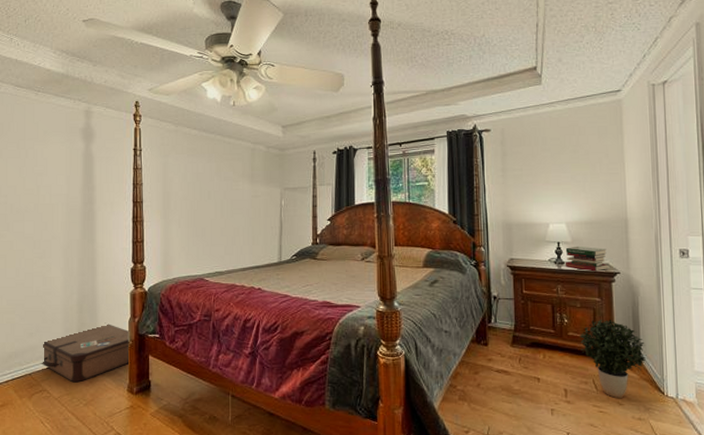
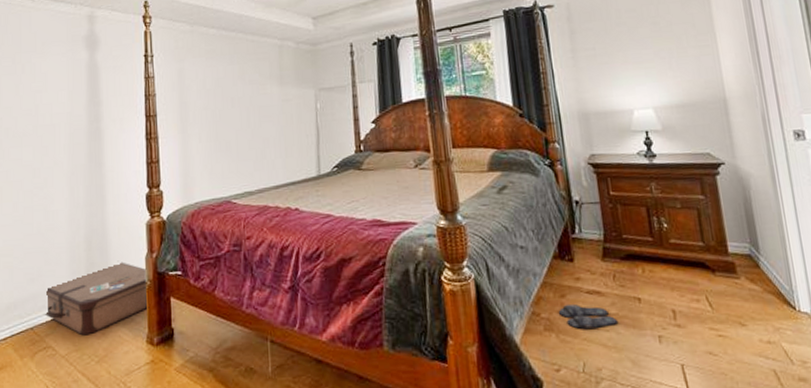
slippers: none [471,379,519,401] -> present [558,304,617,330]
books: present [565,246,609,272] -> none [655,134,710,164]
potted plant: present [580,320,647,399] -> none [684,221,769,319]

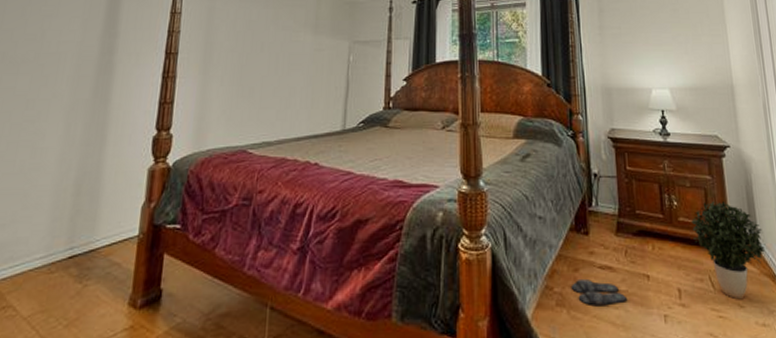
suitcase: present [44,260,150,336] -> none [10,209,141,294]
potted plant: none [684,221,769,319] -> present [691,202,766,300]

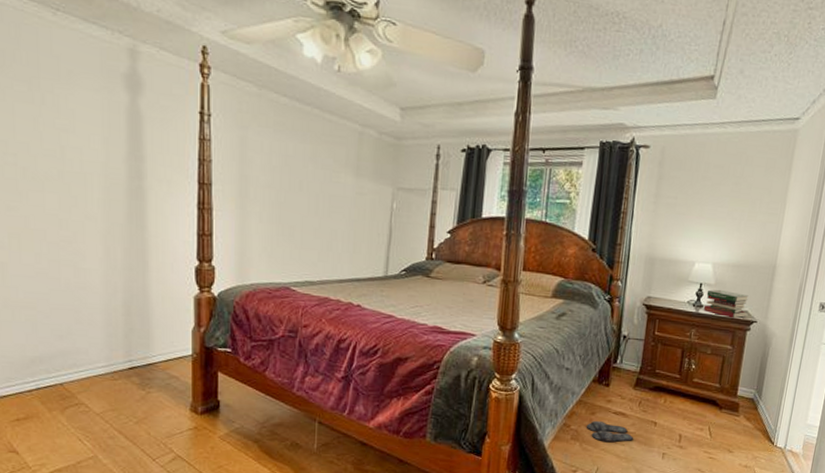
books: none [670,115,718,145] -> present [703,289,749,319]
potted plant: present [691,202,766,300] -> none [702,368,767,447]

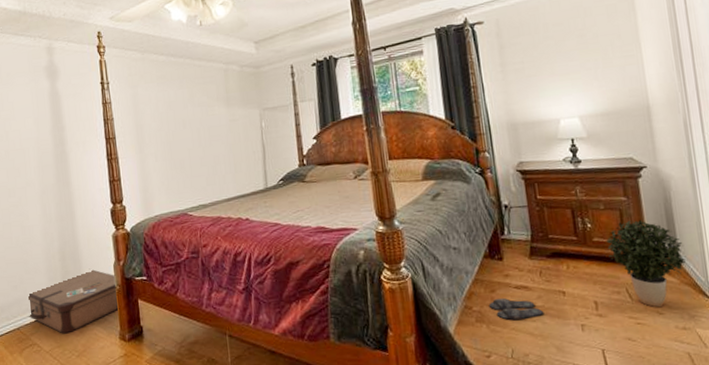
suitcase: none [75,330,195,397] -> present [28,268,120,334]
potted plant: none [702,368,767,447] -> present [606,220,687,308]
books: present [703,289,749,319] -> none [581,140,633,169]

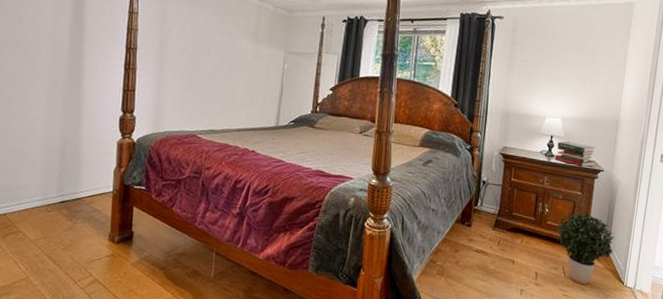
suitcase: present [28,268,120,334] -> none [17,169,114,227]
slippers: present [488,298,543,321] -> none [450,257,493,279]
books: none [581,140,633,169] -> present [554,141,595,168]

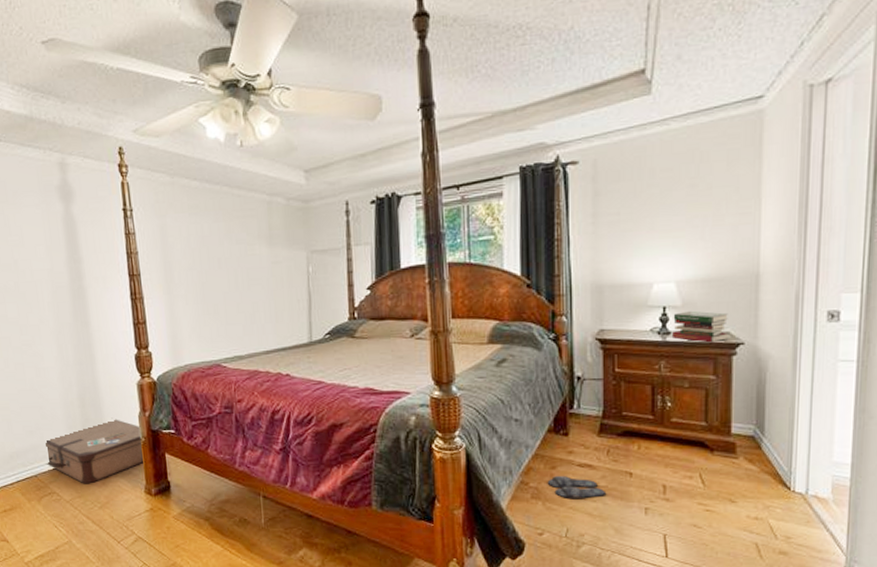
suitcase: none [17,169,114,227] -> present [46,418,146,484]
slippers: none [450,257,493,279] -> present [547,475,605,500]
potted plant: present [556,212,616,285] -> none [686,402,772,496]

